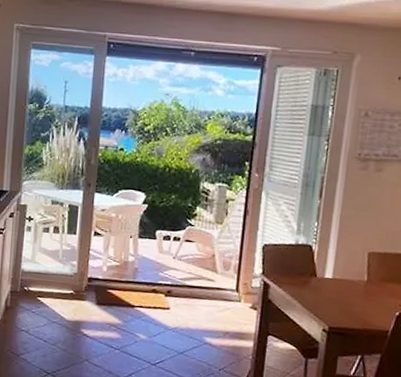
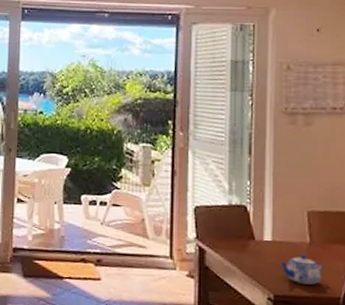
teapot: none [337,291,378,319] -> present [279,254,324,285]

